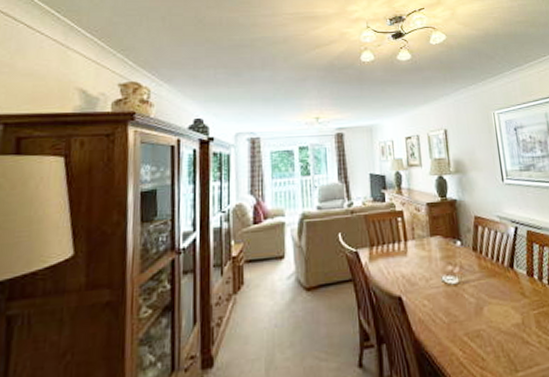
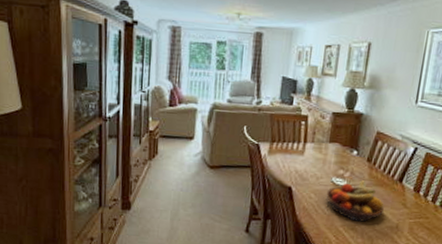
fruit bowl: none [440,273,504,326] -> present [326,180,384,222]

